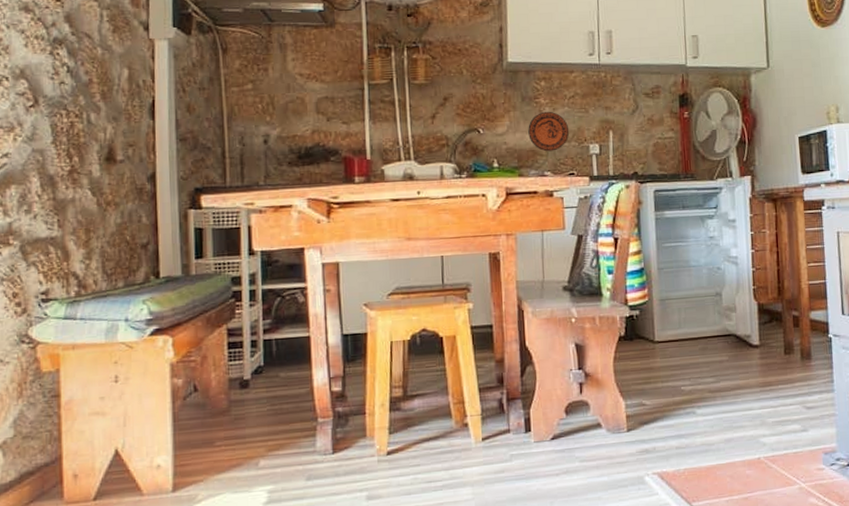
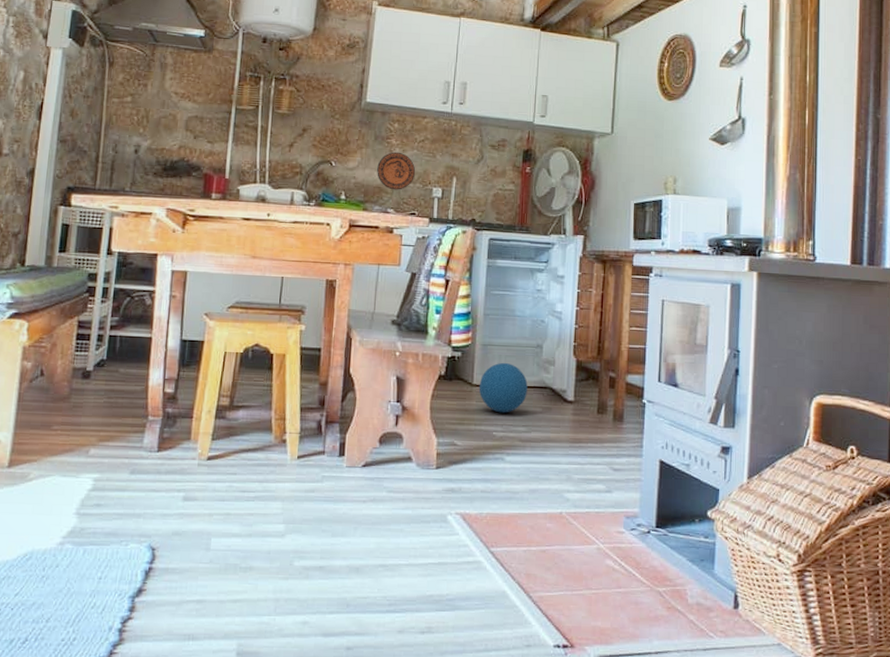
ball: none [661,315,712,367] -> present [479,362,528,413]

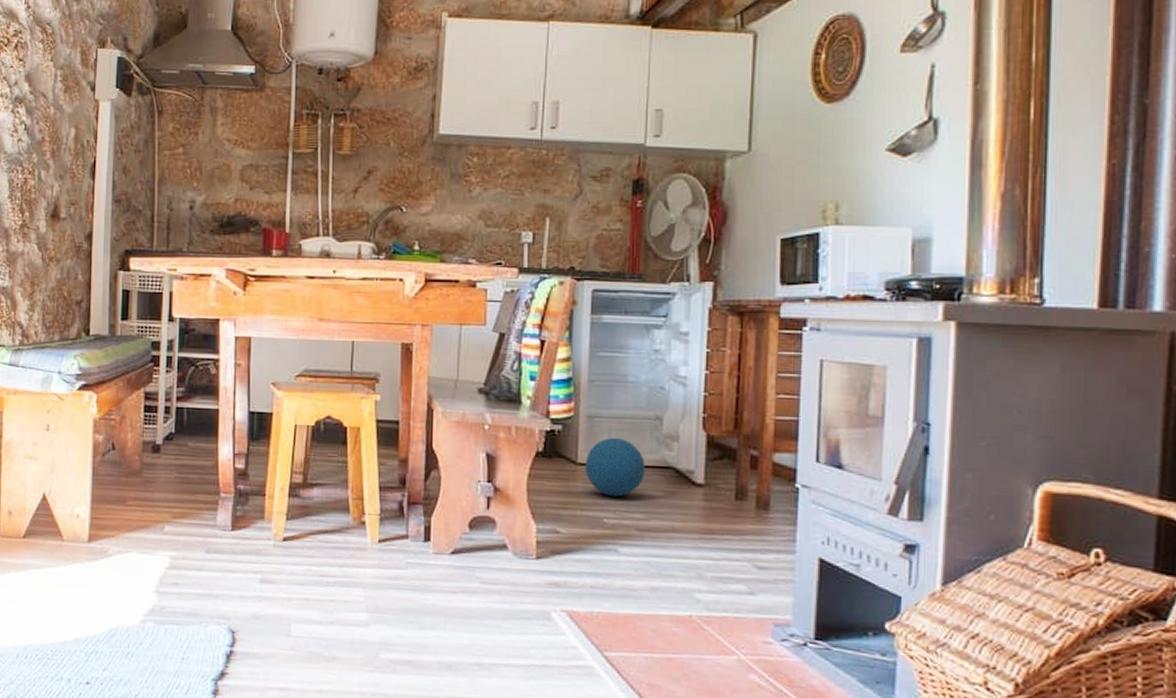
decorative plate: present [377,152,416,190] -> none [454,191,501,237]

